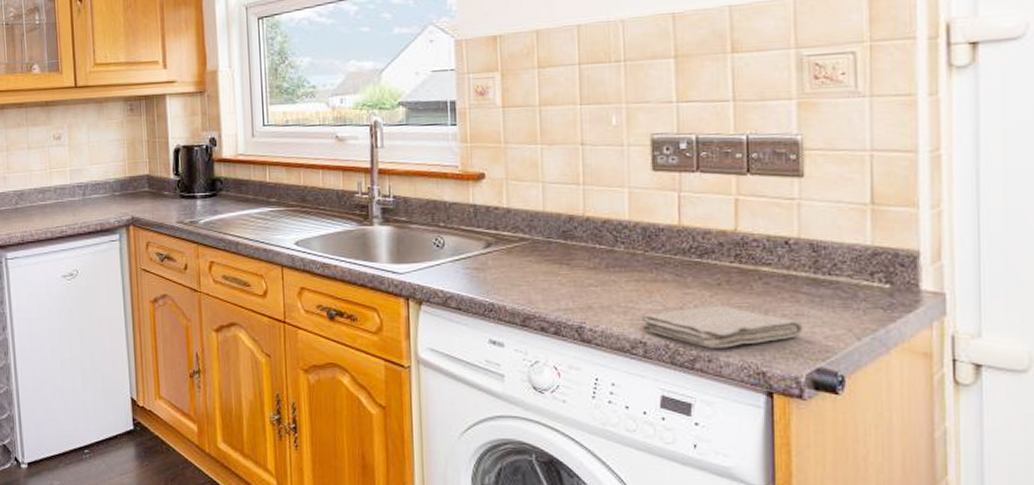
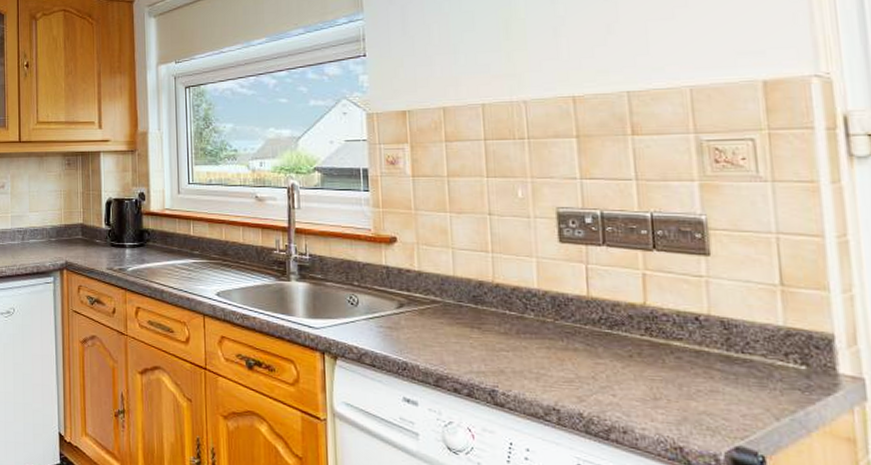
washcloth: present [641,306,804,348] -> none [553,377,720,421]

